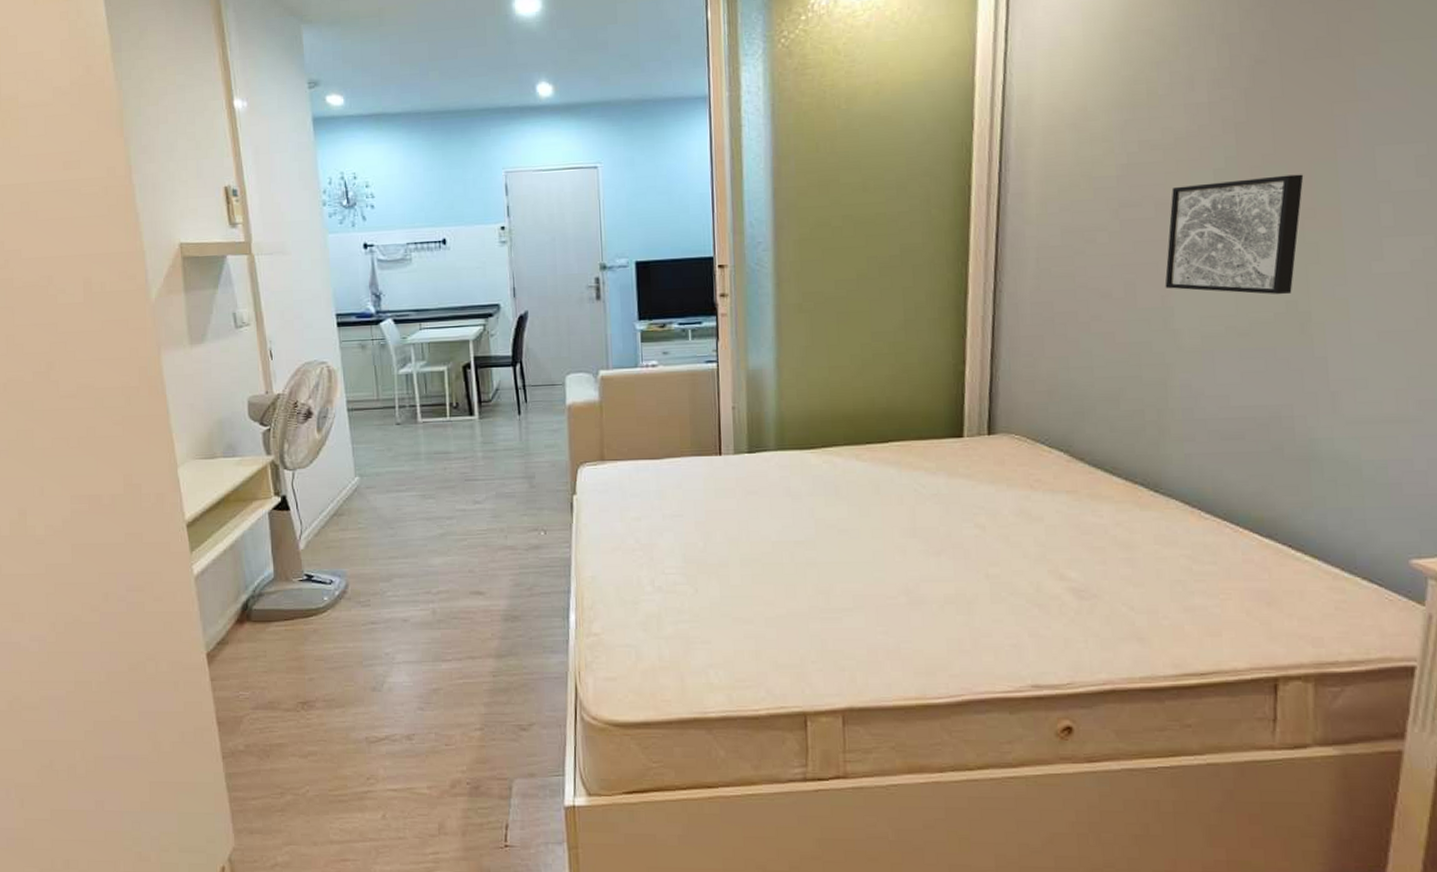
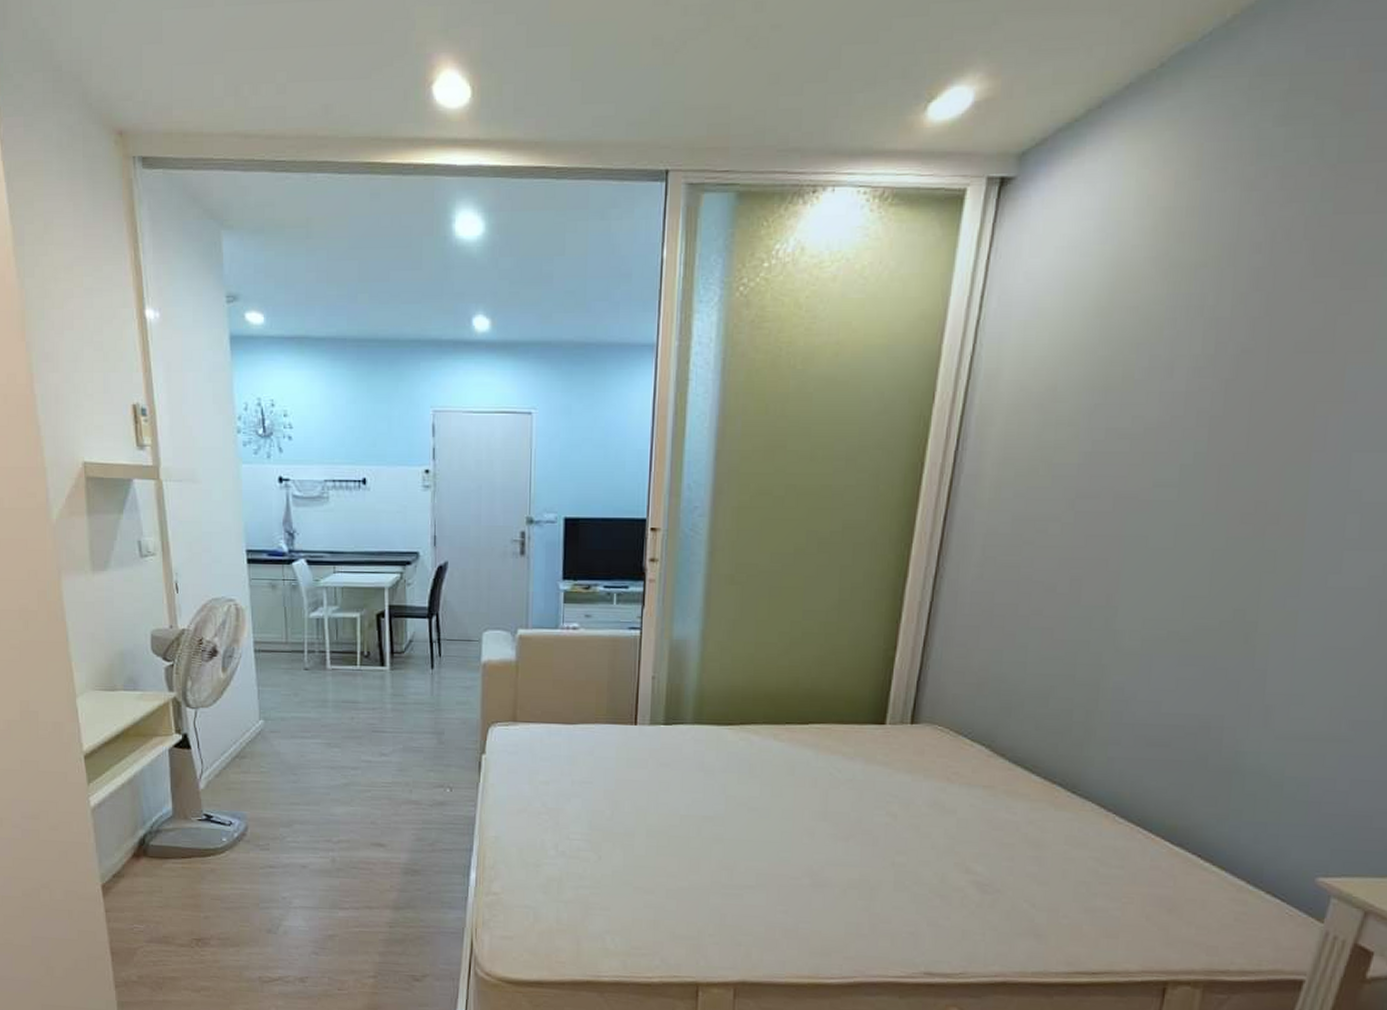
wall art: present [1164,174,1304,294] -> none [1112,476,1273,601]

